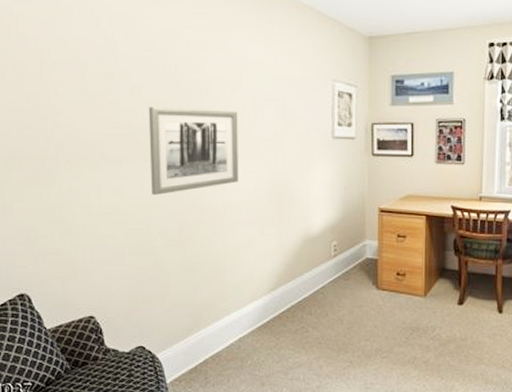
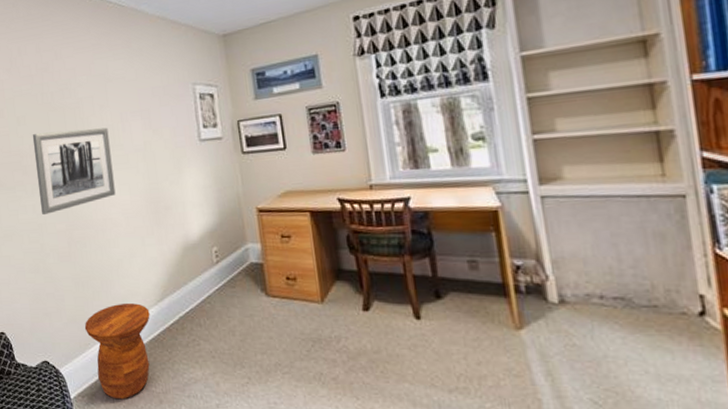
side table: none [189,290,261,383] -> present [84,302,150,400]

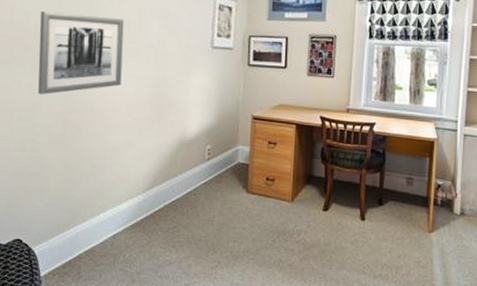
side table: present [84,302,150,400] -> none [66,188,137,278]

